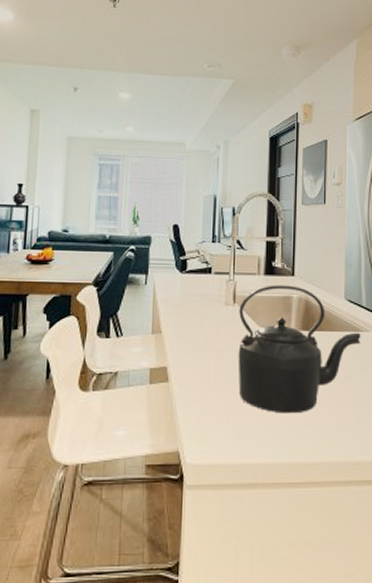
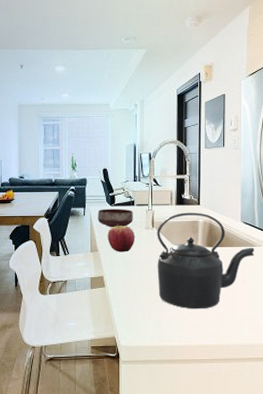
bowl: none [163,276,210,302] -> present [98,208,133,228]
apple: none [175,298,211,335] -> present [107,225,135,252]

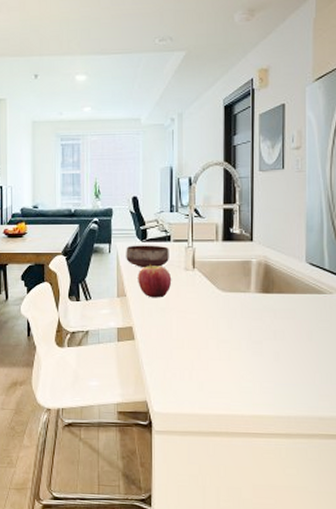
kettle: present [157,212,255,309] -> none [199,250,324,371]

